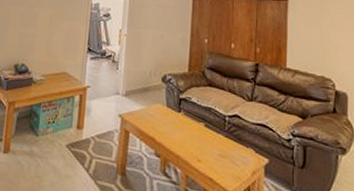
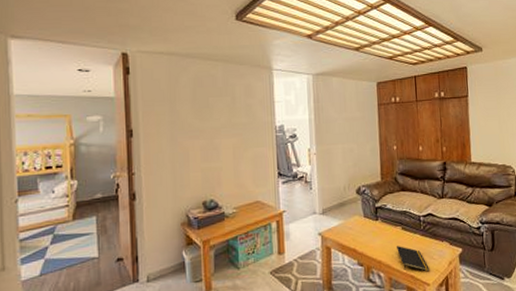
notepad: none [197,143,230,178] -> present [397,246,429,272]

